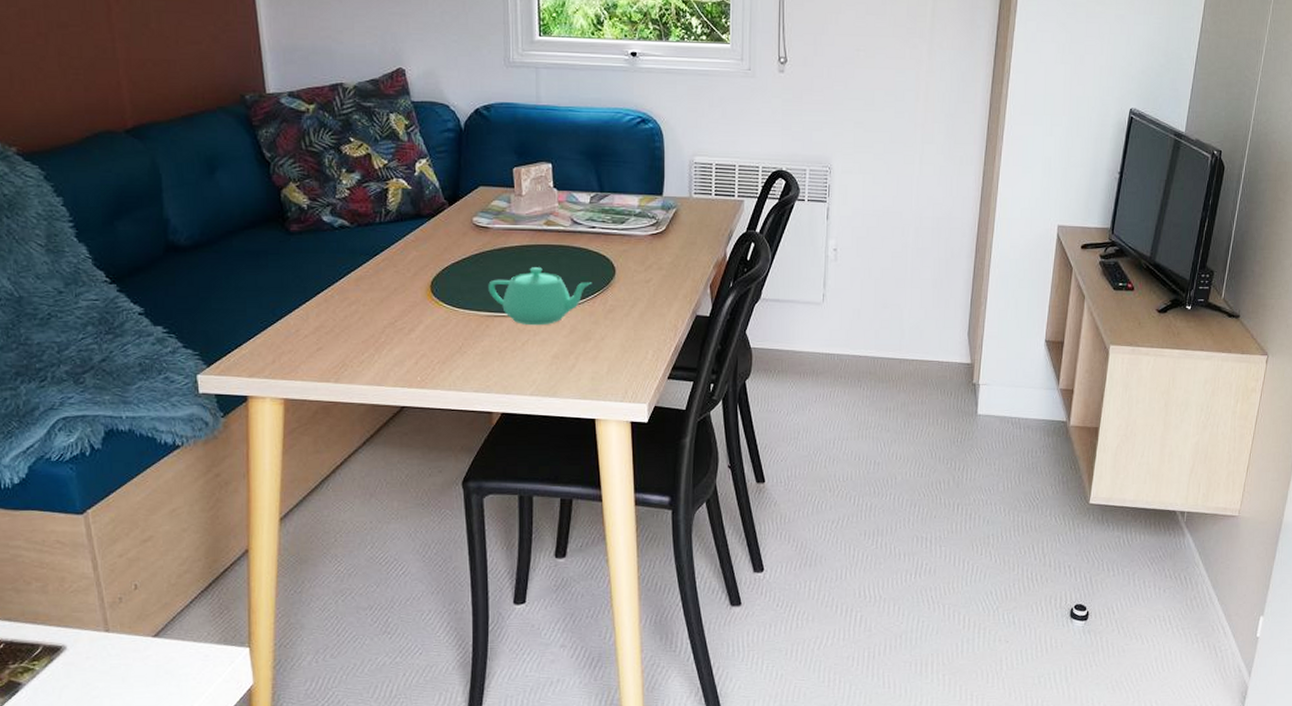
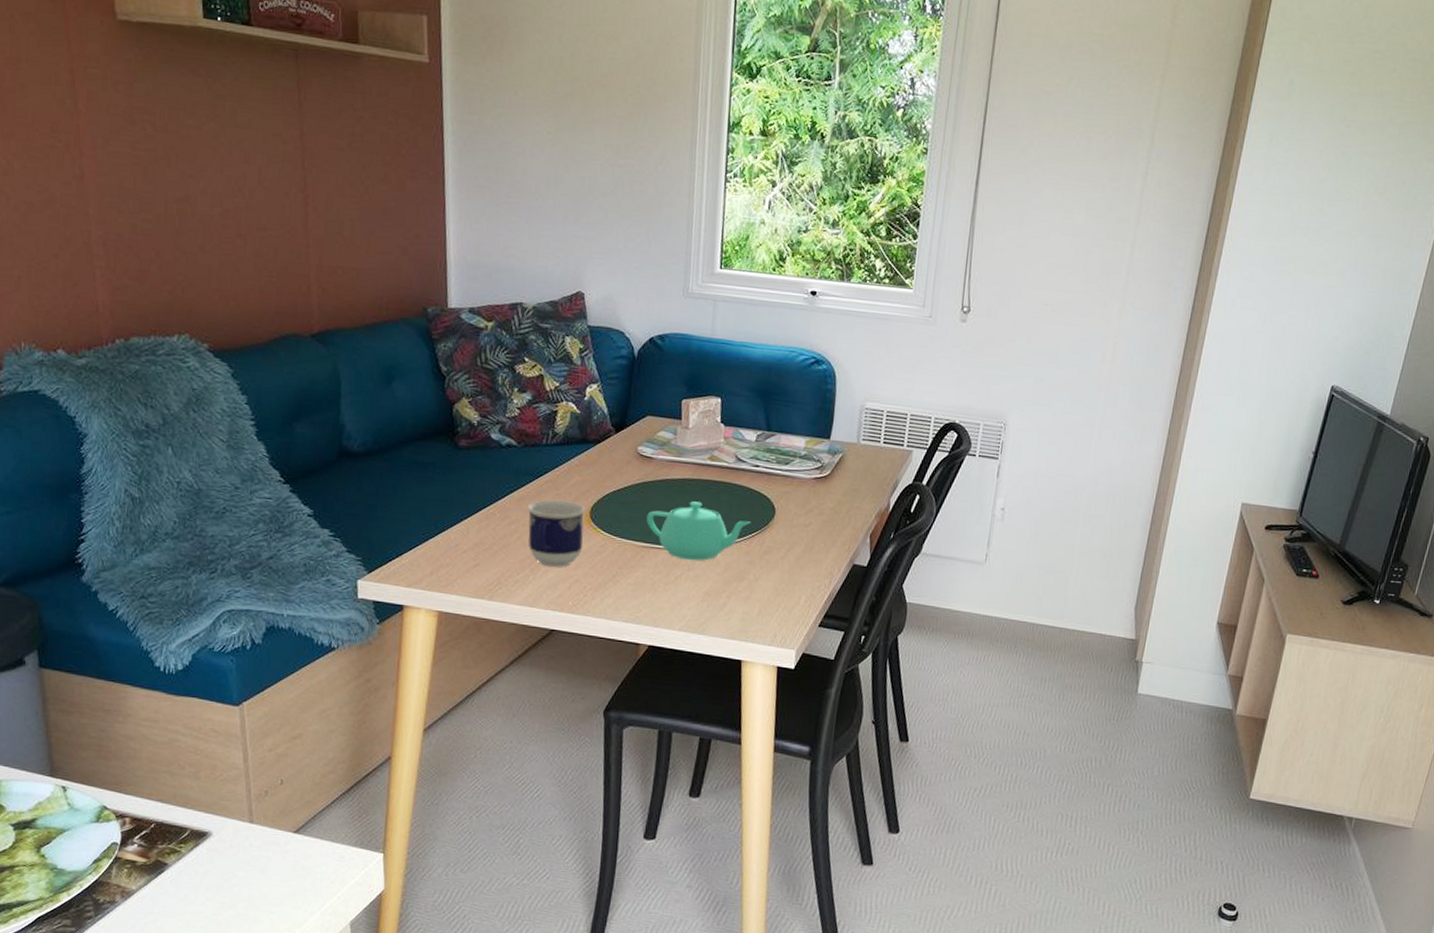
cup: none [366,277,427,345] -> present [527,499,585,568]

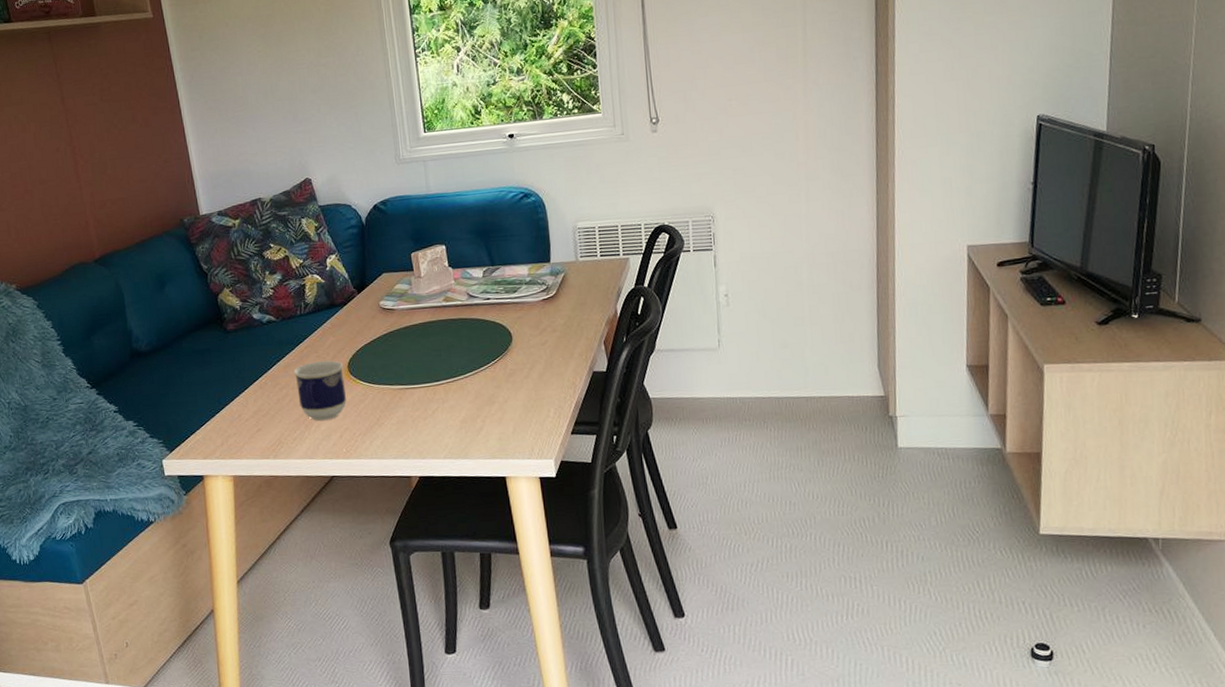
teapot: present [646,501,751,561] -> none [398,340,492,395]

